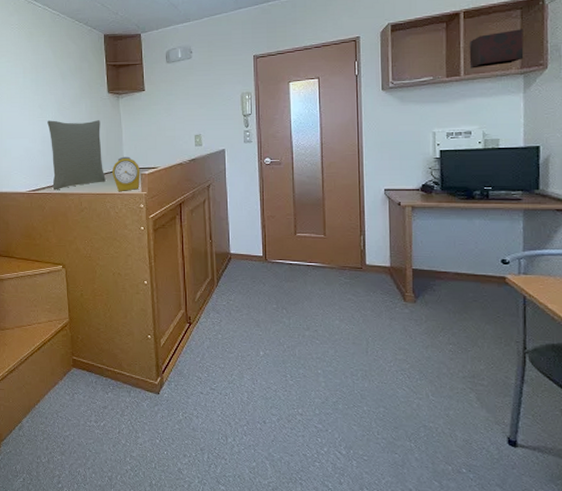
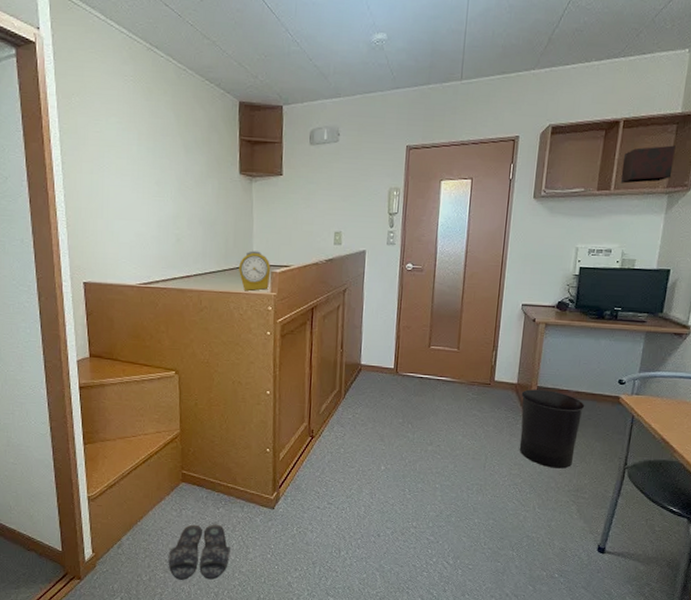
pillow: present [47,120,106,190] -> none [165,201,231,285]
slippers: none [64,408,121,464] -> present [168,524,230,580]
waste bin: none [396,272,468,353] -> present [519,389,585,469]

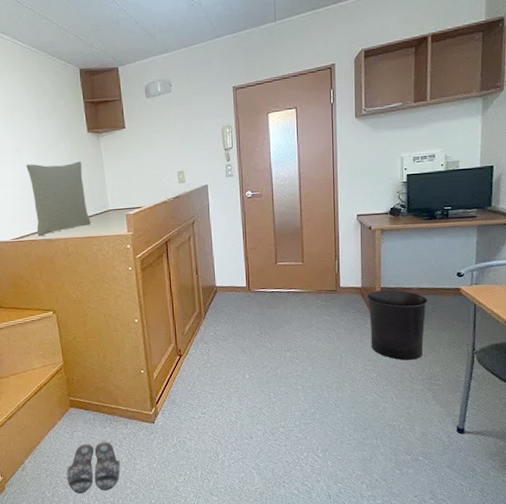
pillow: none [165,201,231,285] -> present [26,161,91,237]
alarm clock: present [239,250,271,291] -> none [97,197,126,233]
decorative box: present [620,145,676,184] -> none [435,51,484,93]

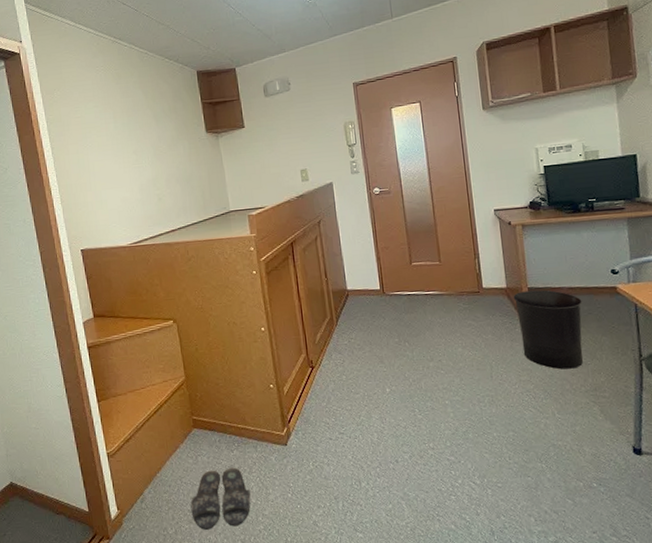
pillow: present [26,161,91,237] -> none [144,162,212,241]

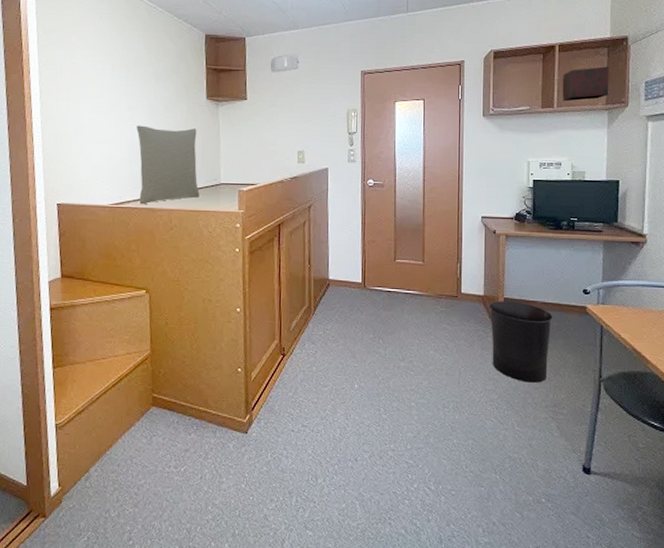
pillow: none [144,162,212,241] -> present [136,125,200,205]
slippers: present [190,467,251,530] -> none [138,451,203,515]
decorative box: none [562,39,614,82] -> present [562,66,609,102]

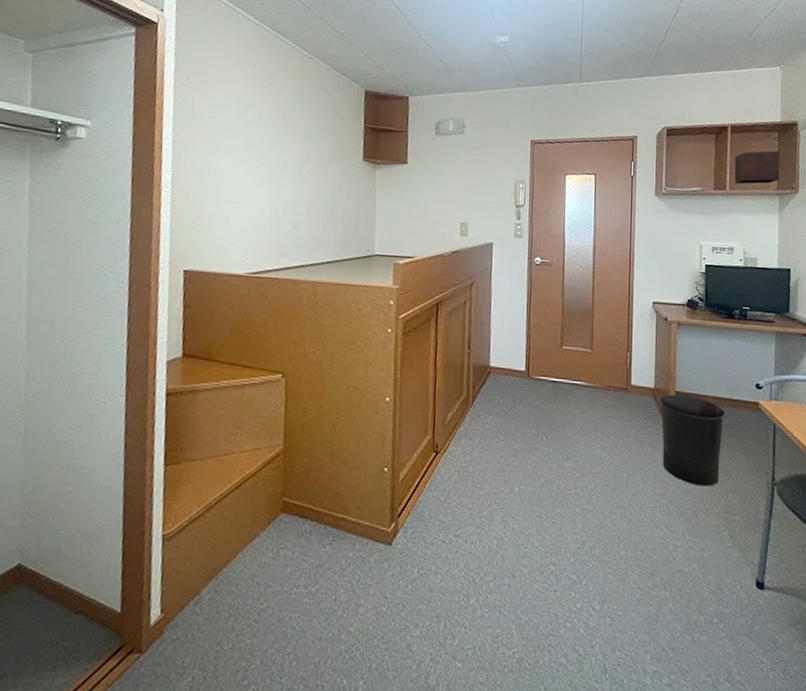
pillow: present [136,125,200,205] -> none [280,185,350,275]

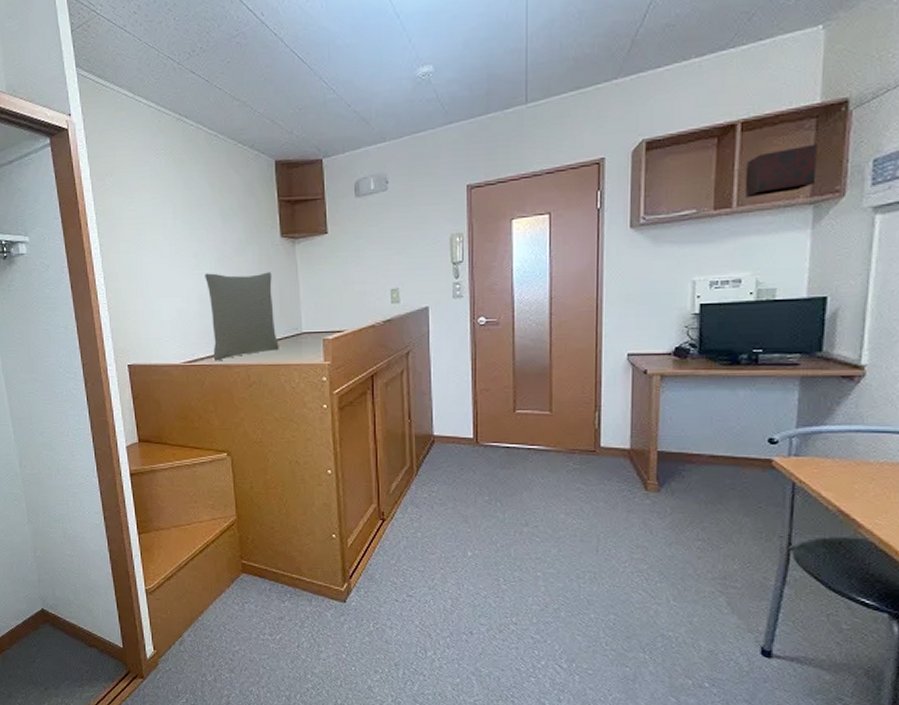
pillow: none [280,185,350,275] -> present [205,272,279,361]
waste bin: present [659,394,725,486] -> none [637,455,725,551]

